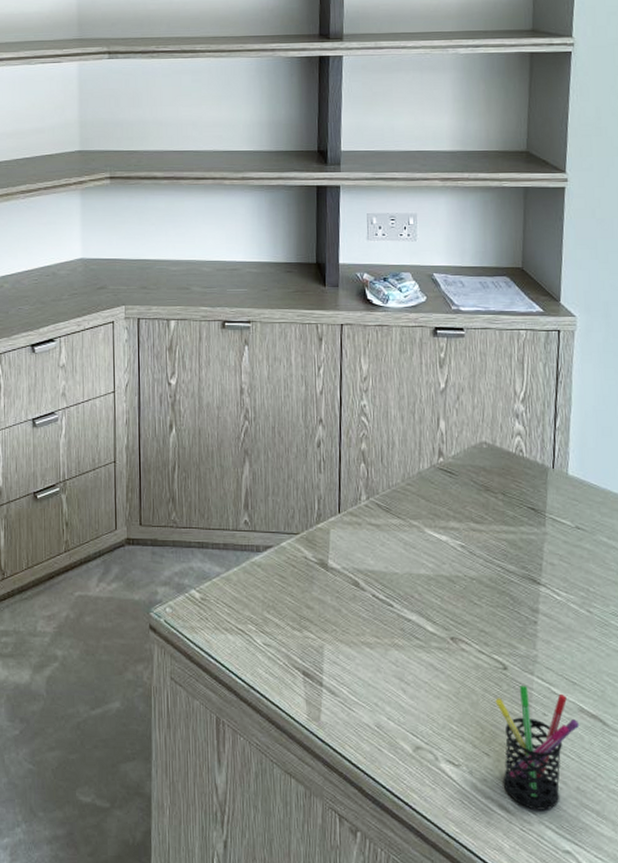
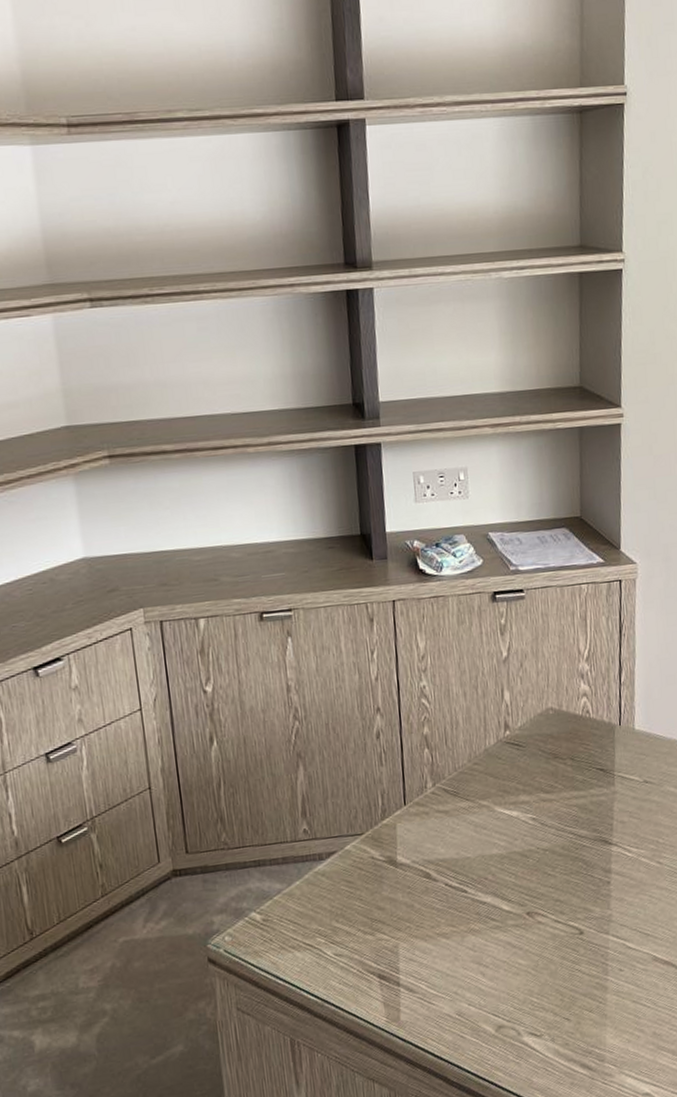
pen holder: present [495,686,580,810] -> none [573,946,654,1062]

